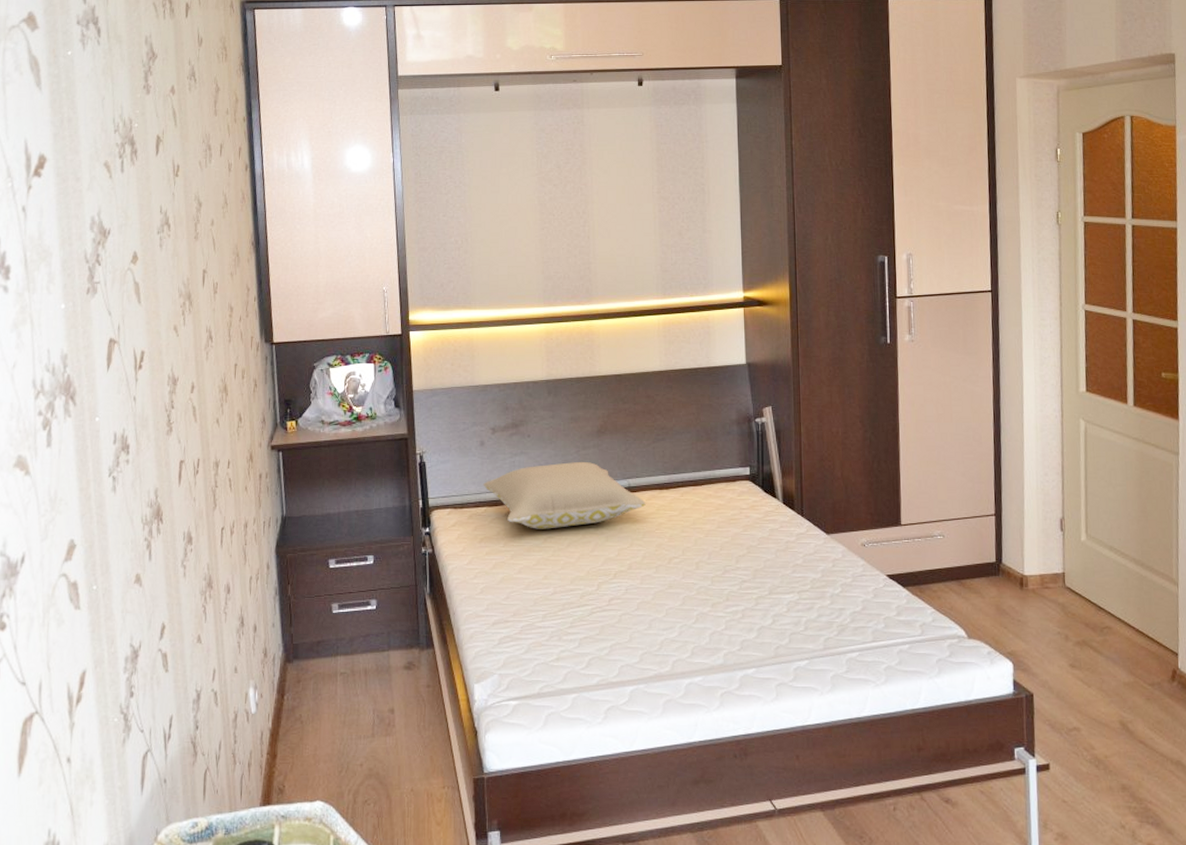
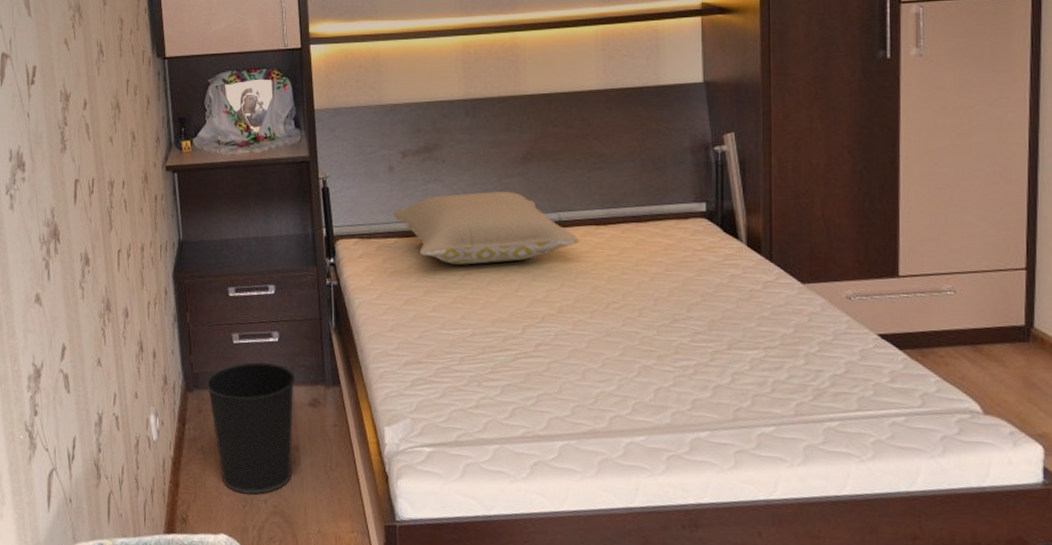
wastebasket: none [305,630,391,760] -> present [206,362,295,495]

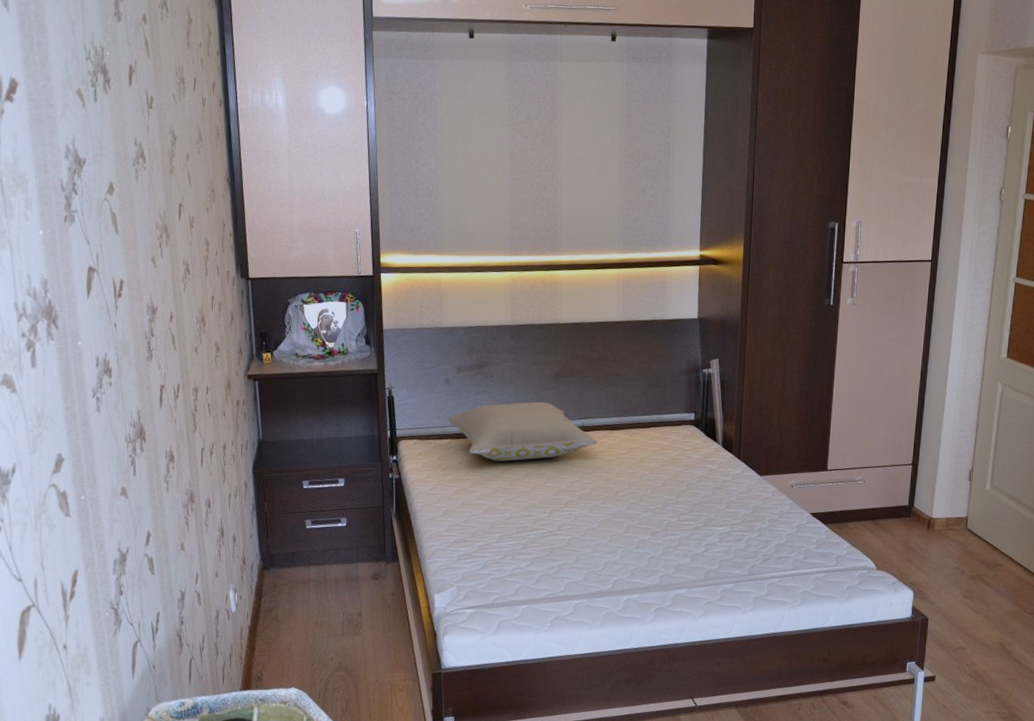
wastebasket: present [206,362,295,495] -> none [281,544,360,655]

